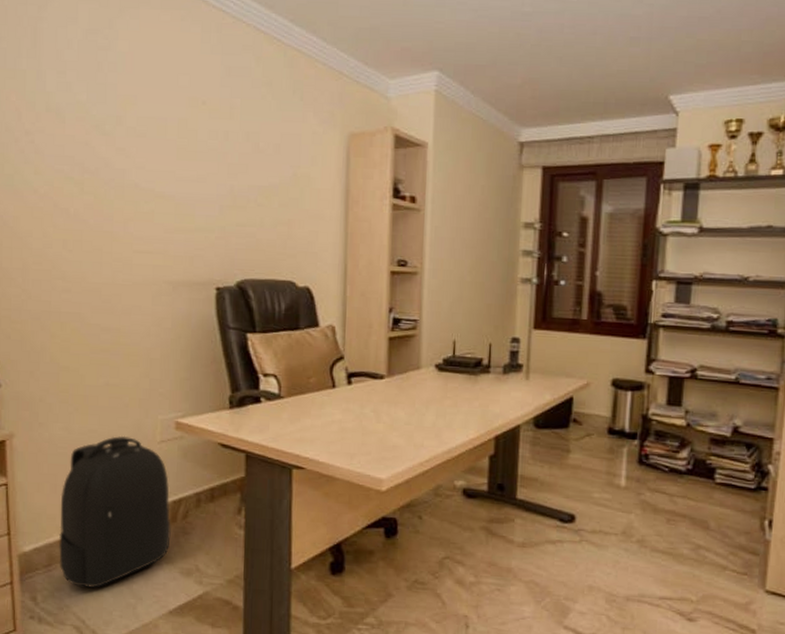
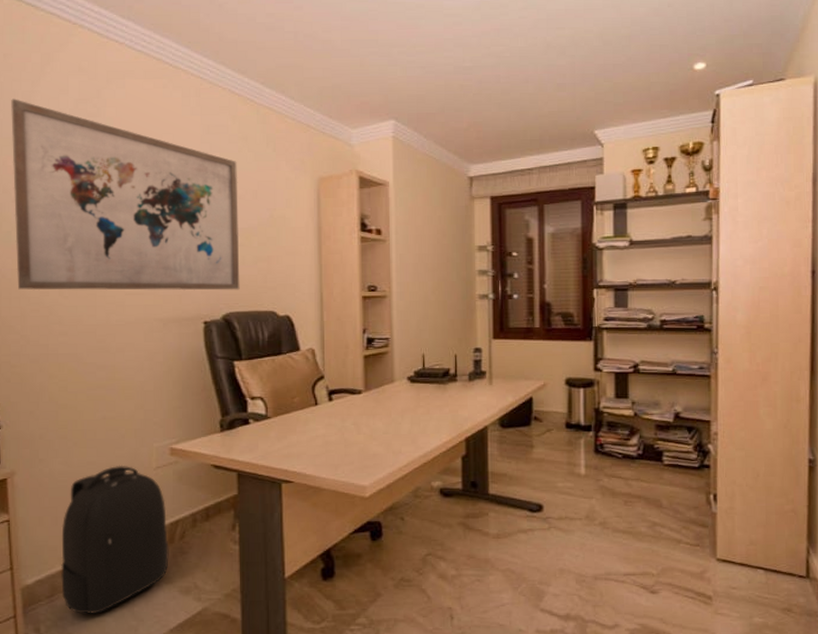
wall art: none [15,25,260,255] -> present [11,99,240,291]

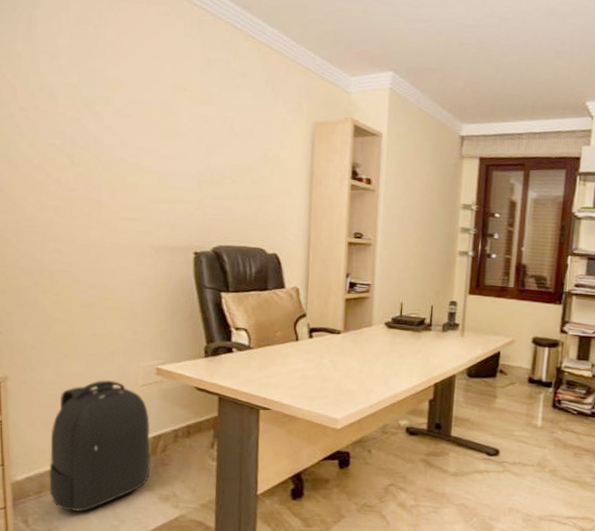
wall art: present [11,99,240,291] -> none [11,11,235,225]

